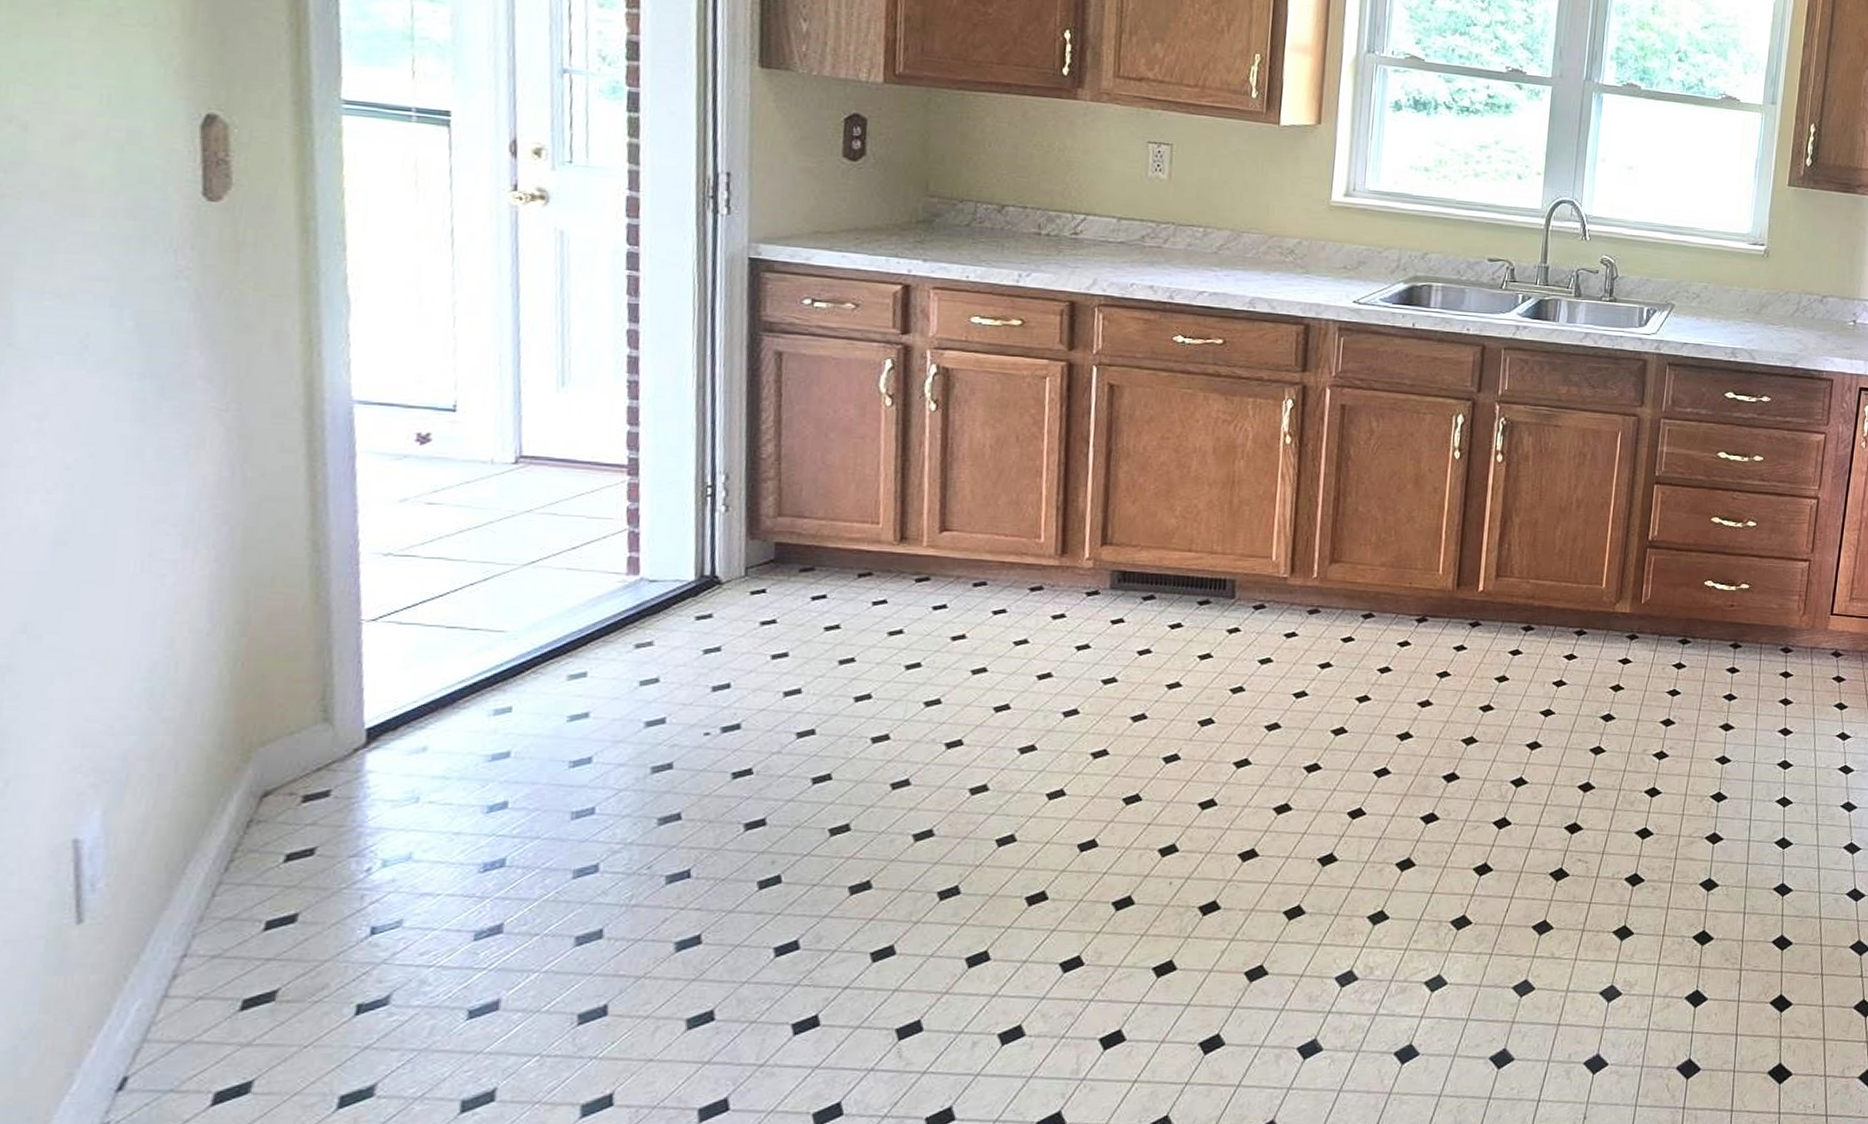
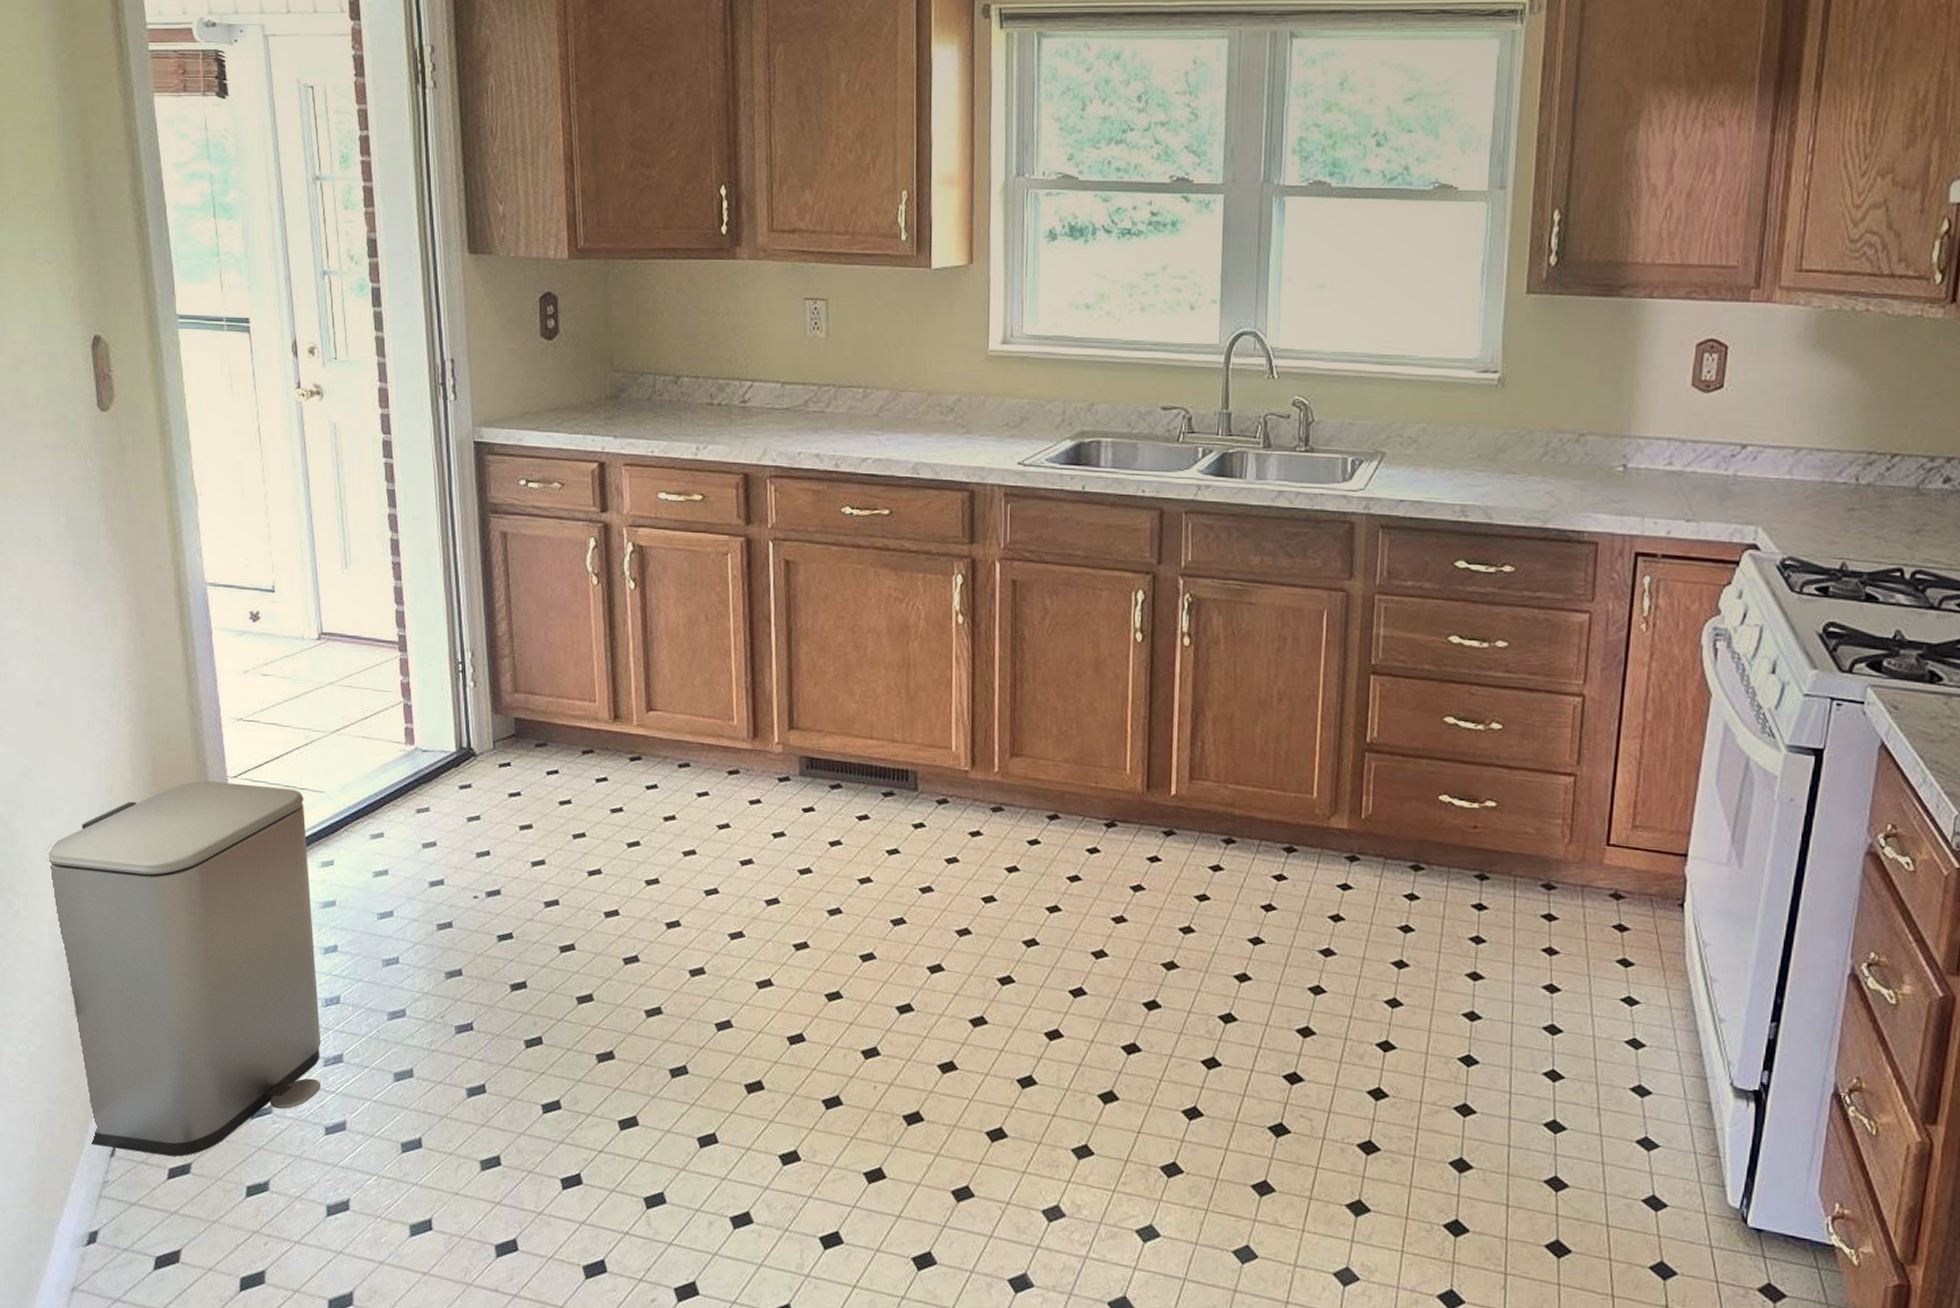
pedal bin: none [49,626,476,1081] -> present [47,780,321,1157]

